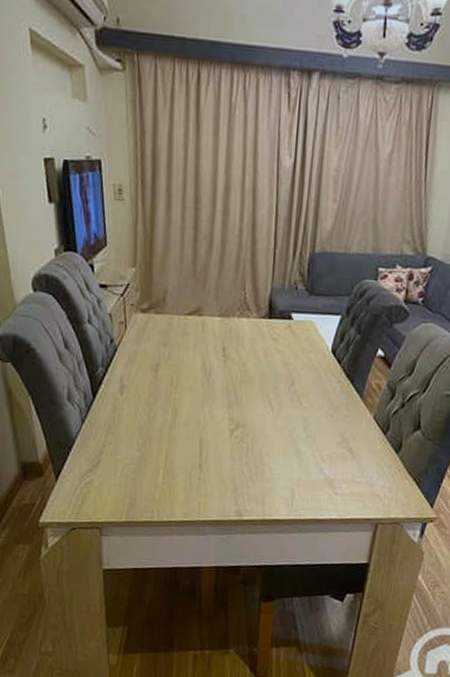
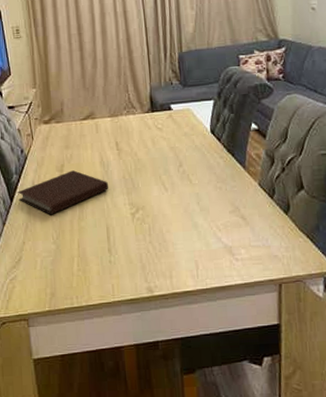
notebook: none [101,372,208,419] -> present [17,170,108,215]

